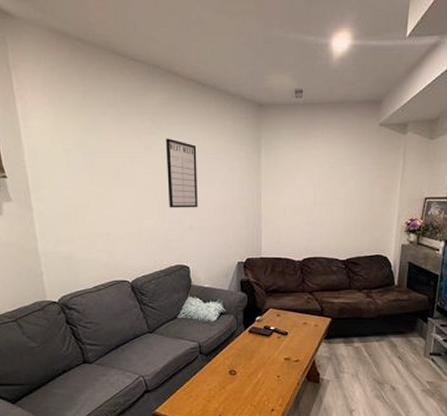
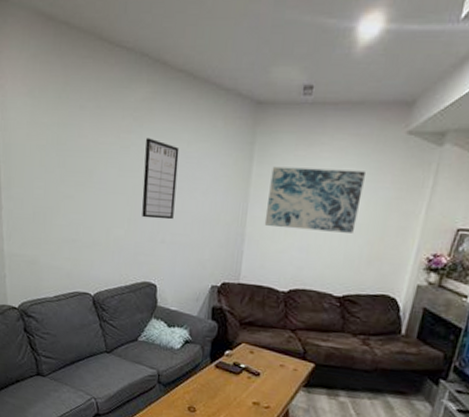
wall art: none [276,157,351,208] -> present [264,166,365,233]

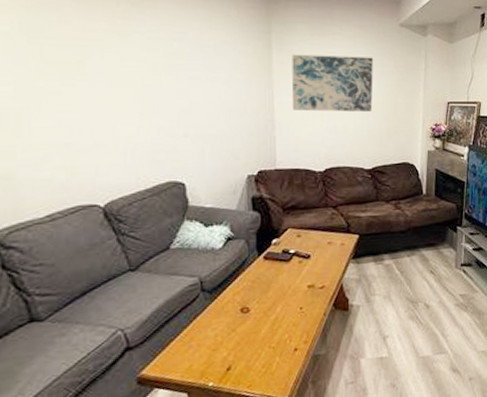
writing board: present [142,138,180,220] -> none [149,25,195,111]

